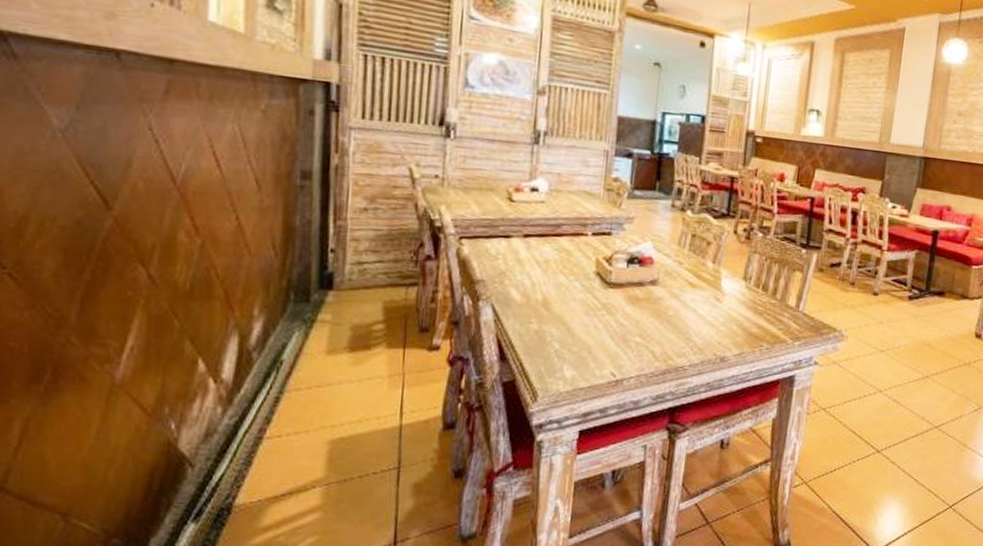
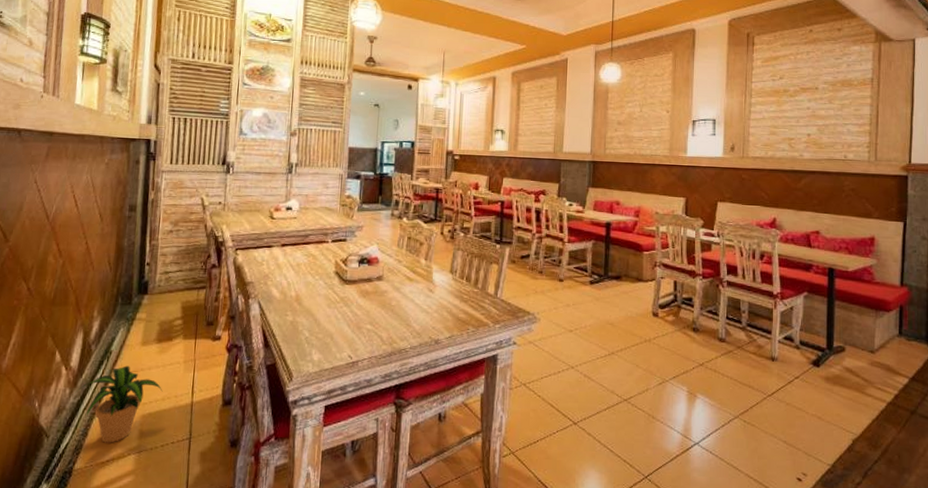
potted plant: none [226,379,359,474] -> present [72,365,163,443]

